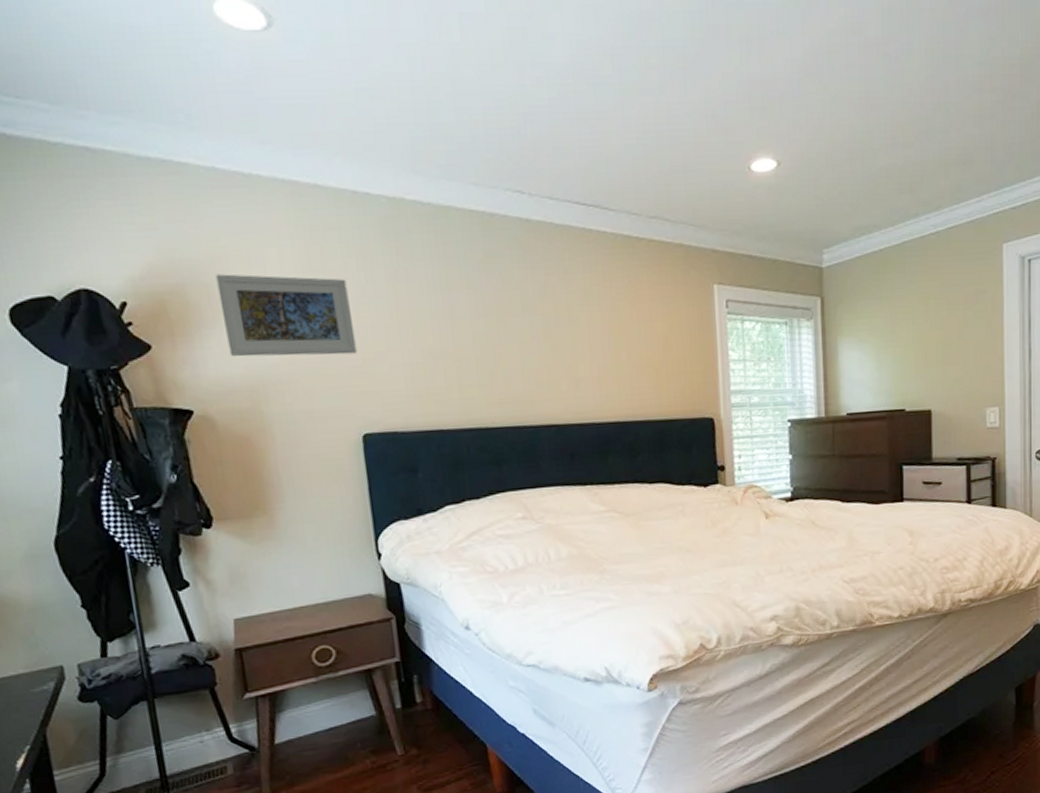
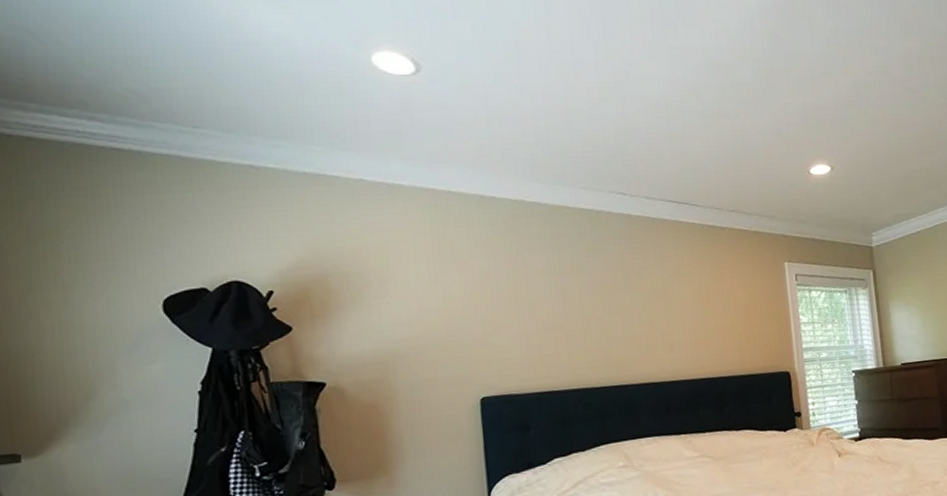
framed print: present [215,274,358,357] -> none [356,265,479,334]

